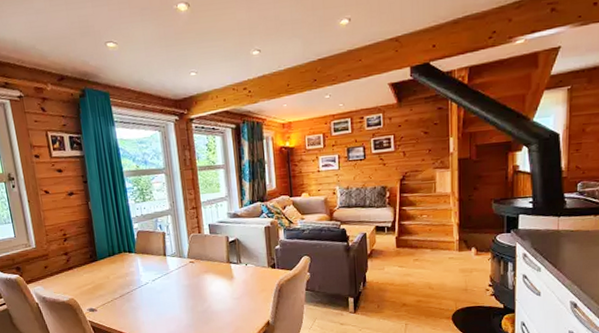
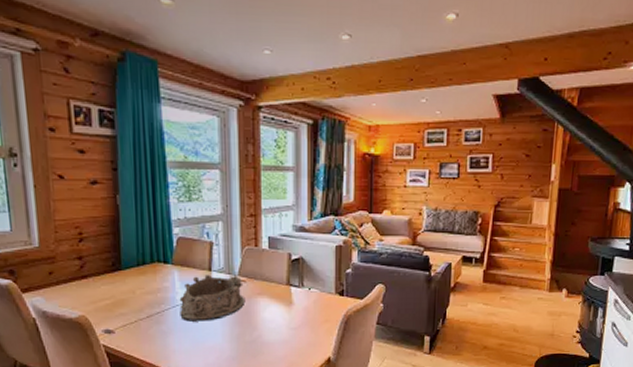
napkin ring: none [143,257,195,298] -> present [179,274,246,322]

